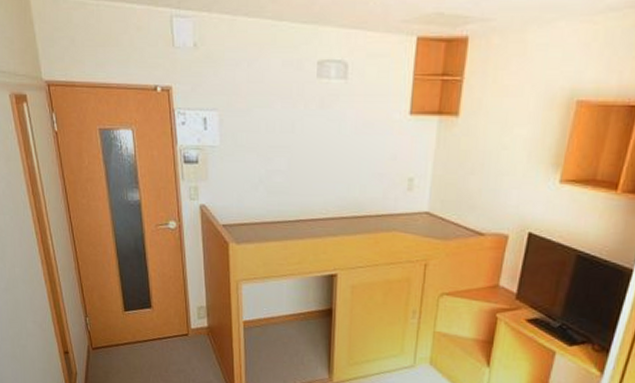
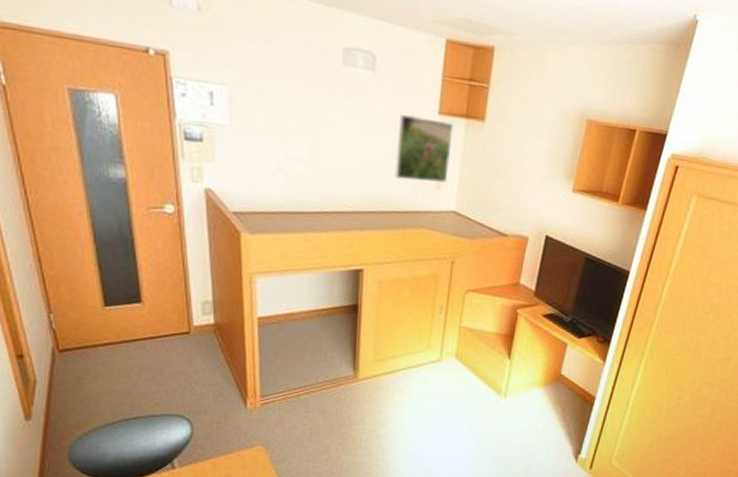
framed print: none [367,118,426,184] -> present [395,115,454,183]

